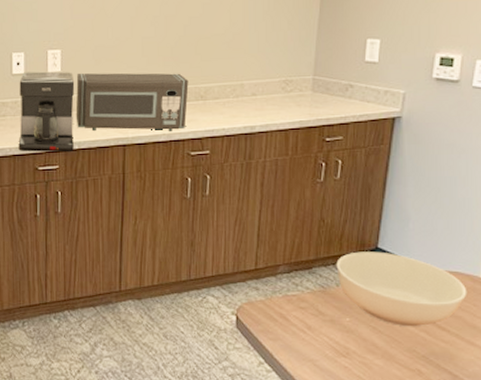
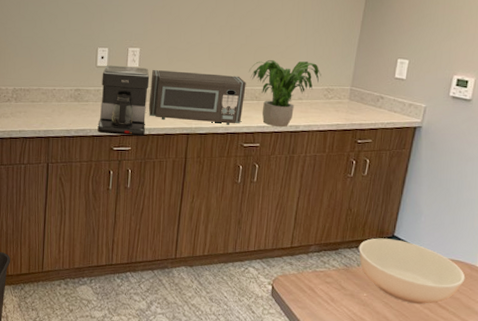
potted plant: none [191,50,277,130] -> present [249,59,321,128]

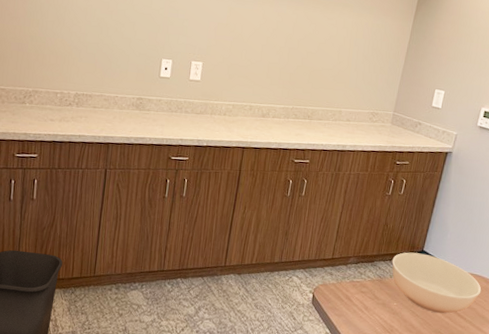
coffee maker: present [97,65,150,137] -> none [157,76,211,148]
microwave: present [148,70,246,126] -> none [207,84,300,142]
potted plant: present [249,59,321,128] -> none [304,82,368,146]

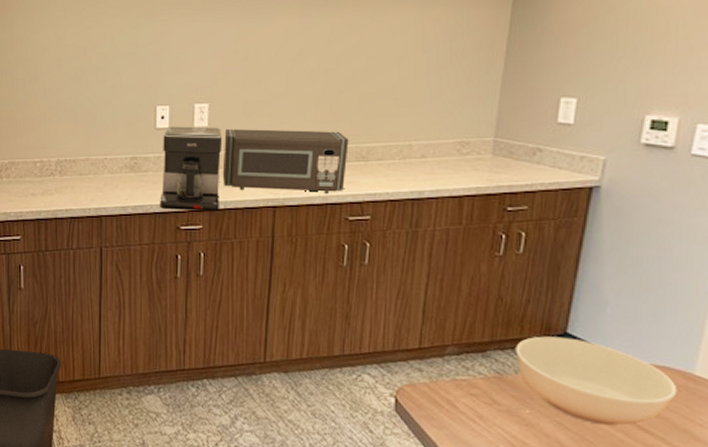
coffee maker: none [157,76,211,148] -> present [160,126,223,212]
microwave: none [207,84,300,142] -> present [222,129,349,195]

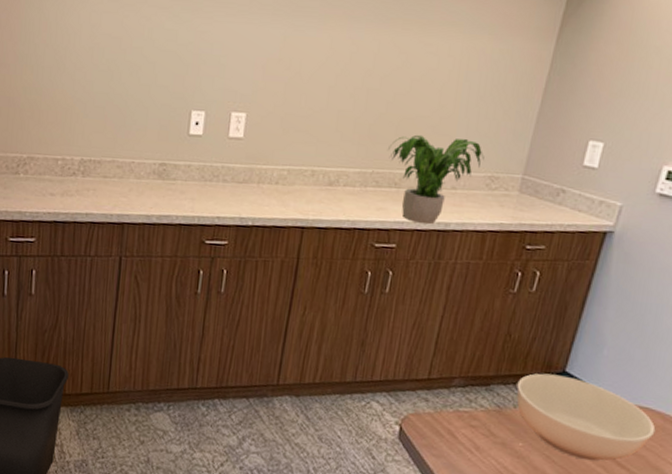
coffee maker: present [160,126,223,212] -> none [186,133,257,229]
microwave: present [222,129,349,195] -> none [253,142,384,220]
potted plant: none [352,108,452,194] -> present [388,134,484,225]

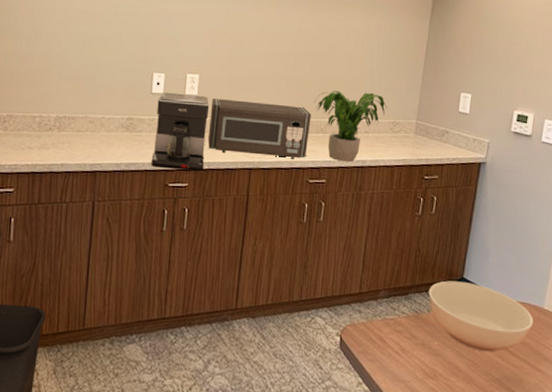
coffee maker: none [186,133,257,229] -> present [151,92,210,172]
microwave: none [253,142,384,220] -> present [207,99,311,160]

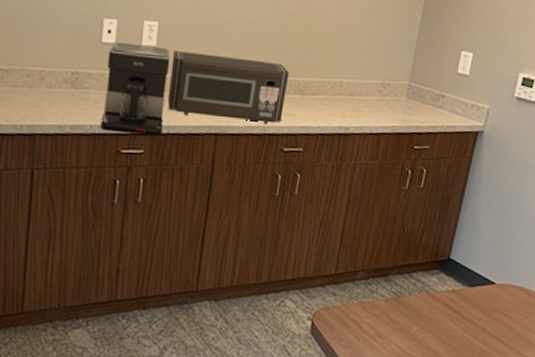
potted plant: present [314,90,387,163] -> none [293,44,377,129]
bowl: present [428,280,534,352] -> none [411,261,522,337]

